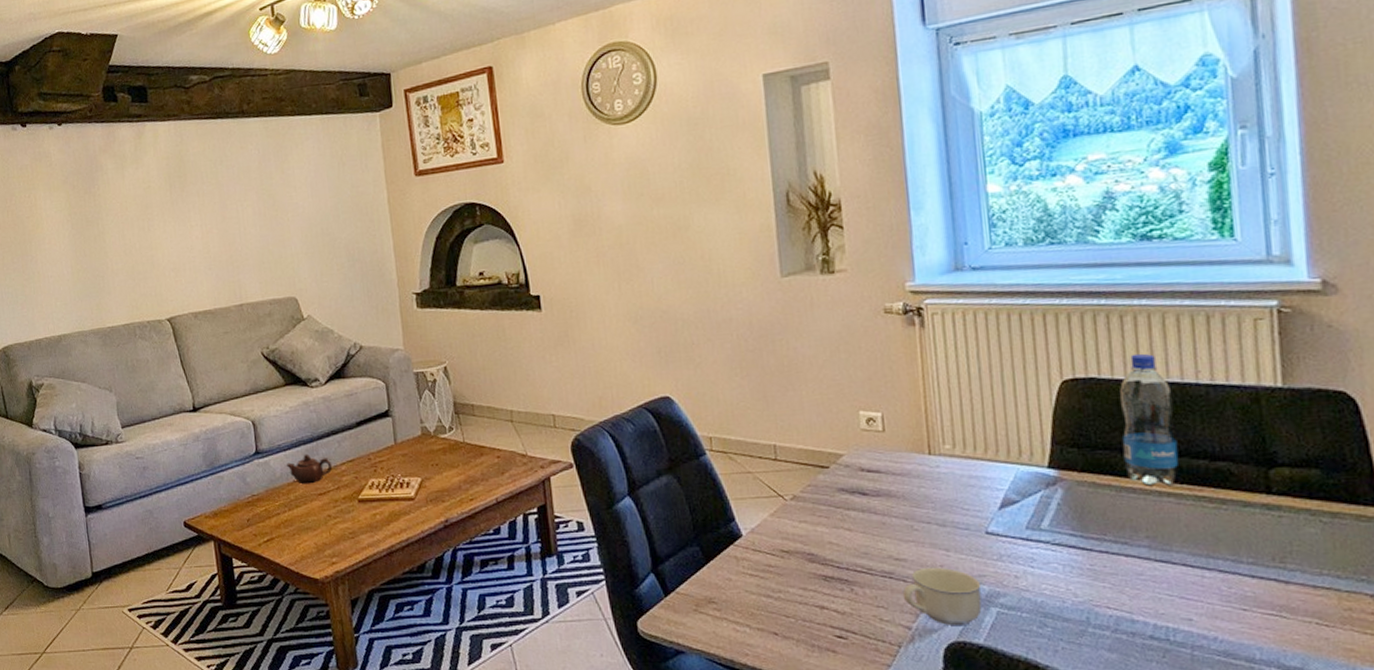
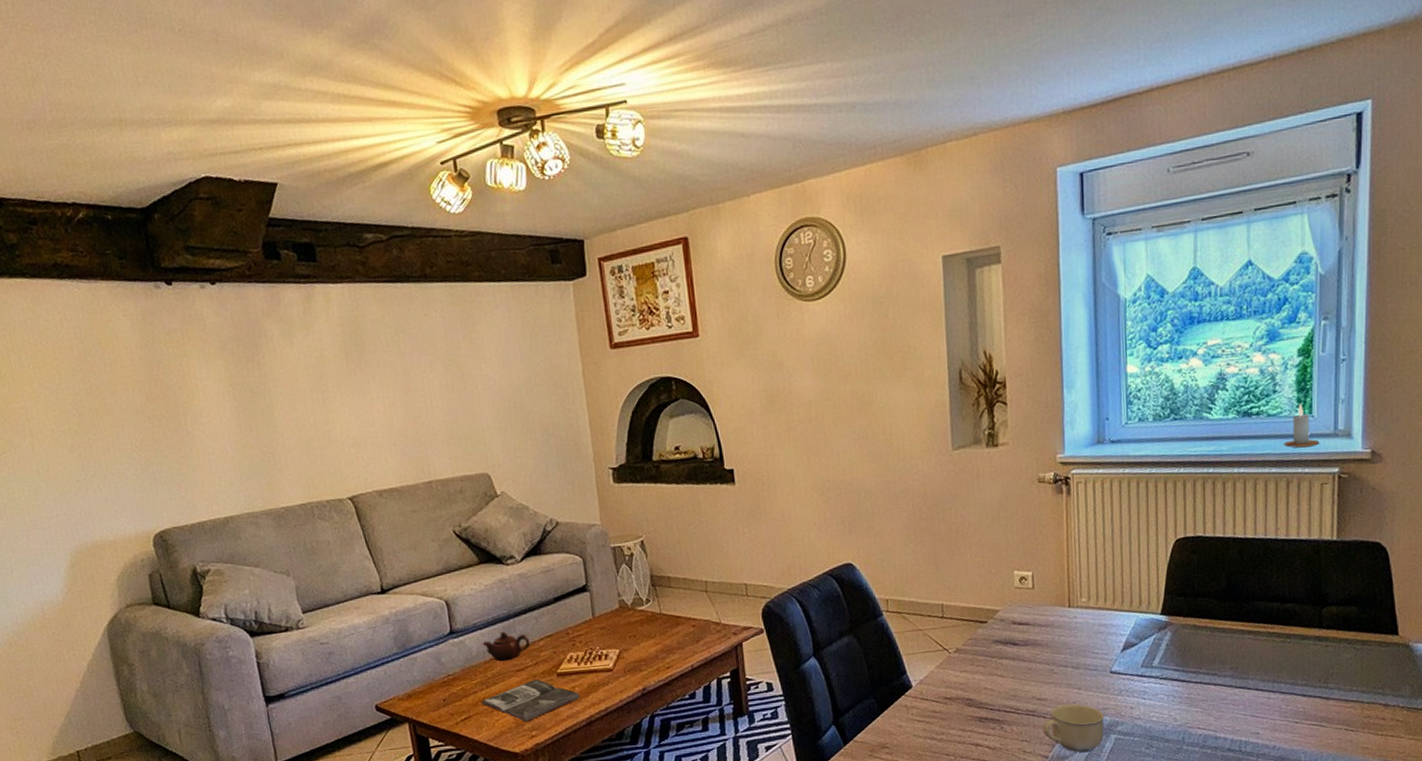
magazine: none [283,504,381,548] -> present [481,679,580,722]
bottle: present [1119,353,1179,487] -> none [1218,514,1259,626]
candle: none [1198,225,1248,277] -> present [1284,404,1320,448]

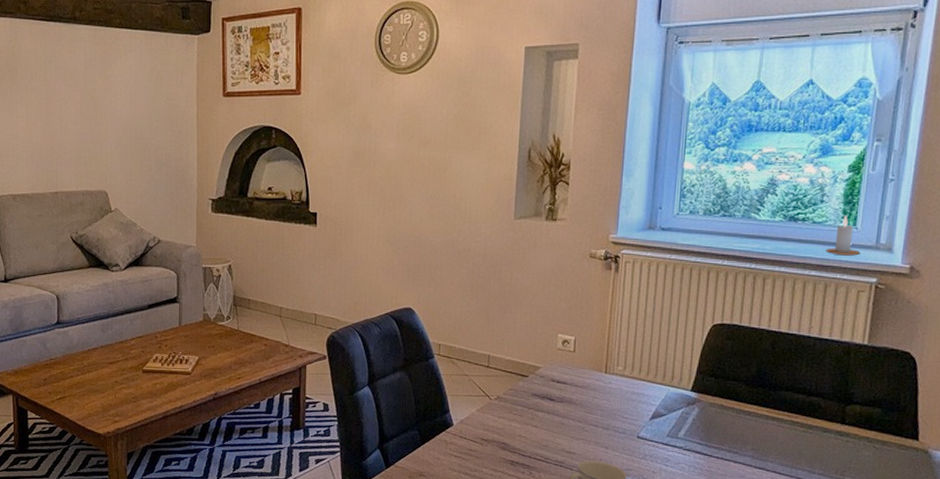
magazine: present [481,679,580,722] -> none [75,373,160,408]
teapot: present [482,631,531,661] -> none [82,327,123,353]

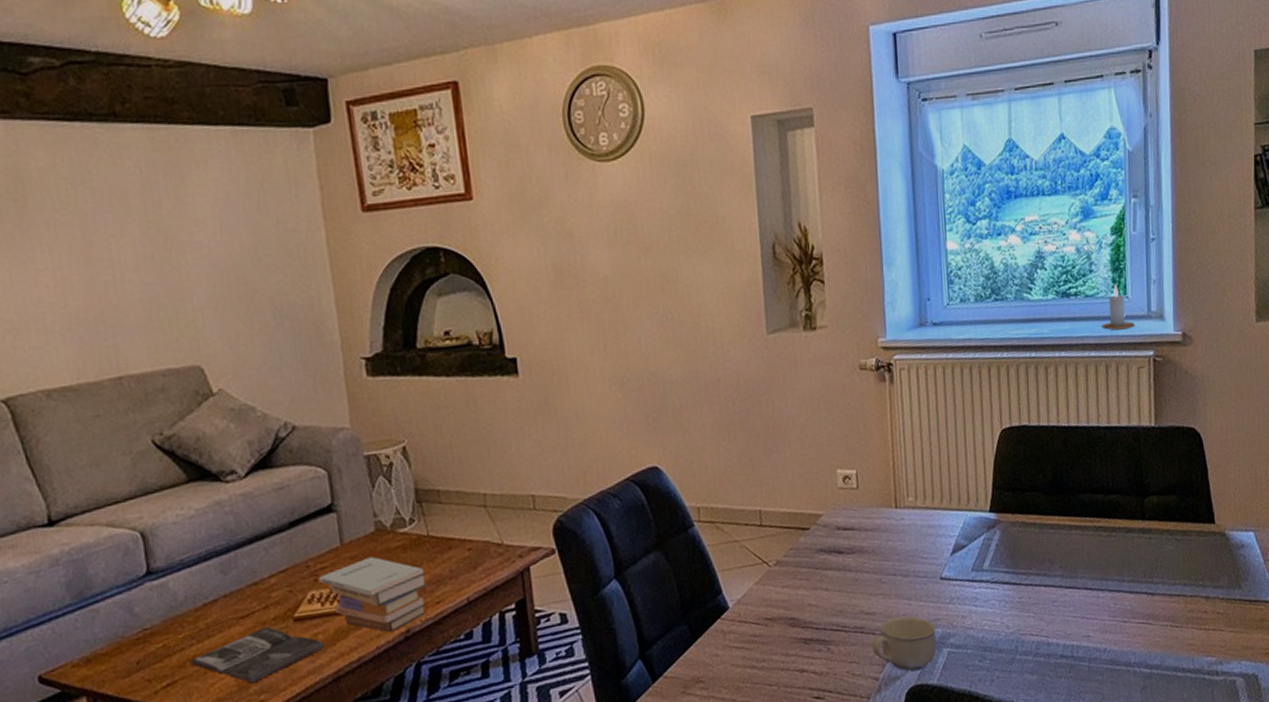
magazine: none [75,373,160,408] -> present [189,627,325,684]
books: none [161,338,233,392] -> present [318,556,427,632]

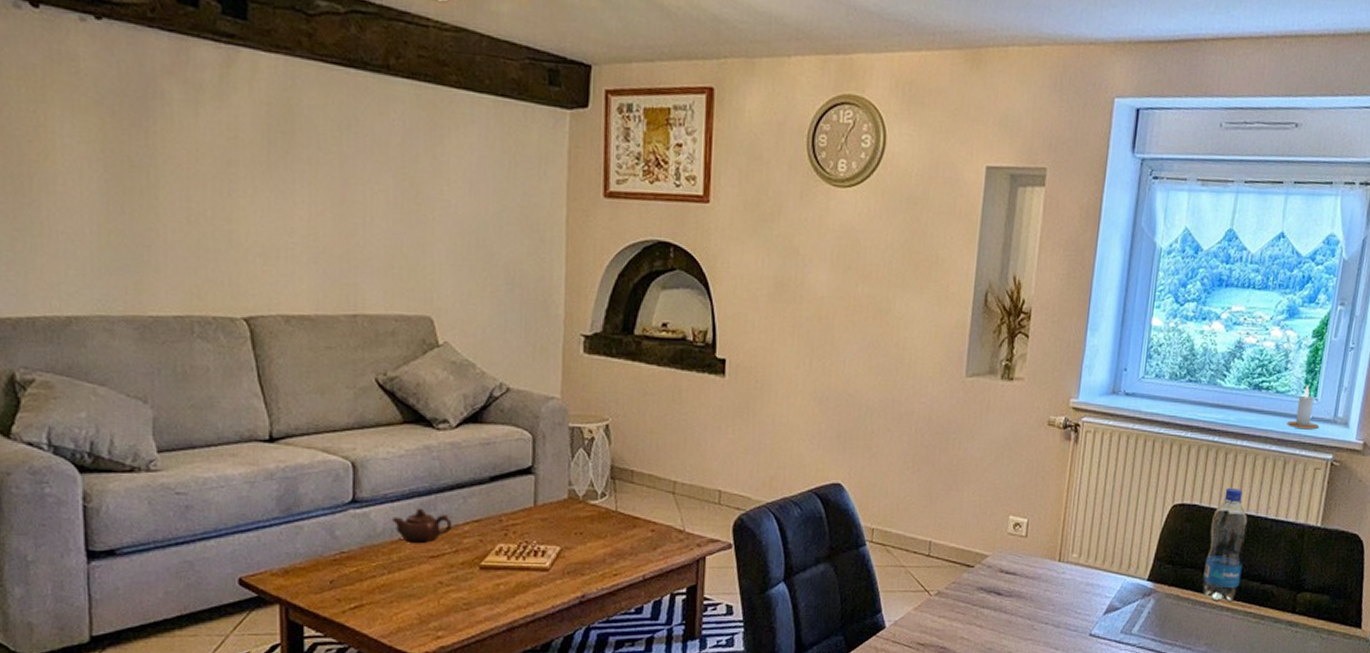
magazine: present [189,627,325,684] -> none [378,570,505,619]
teapot: none [191,567,258,607] -> present [391,508,453,543]
books: present [318,556,427,632] -> none [508,521,608,594]
bottle: none [1043,401,1084,521] -> present [1202,487,1248,603]

